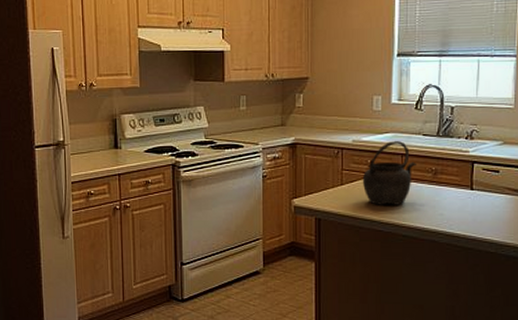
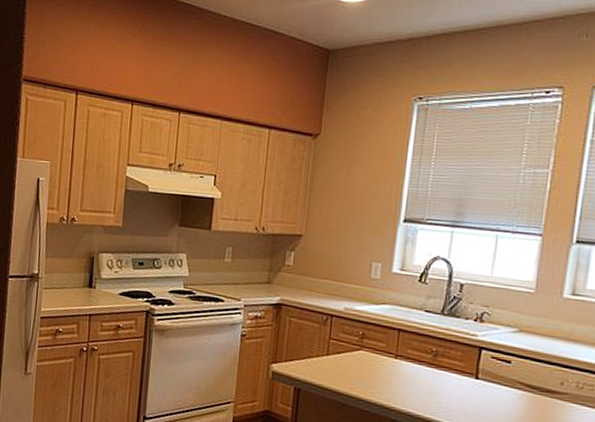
kettle: present [362,140,417,205] -> none [350,313,415,386]

